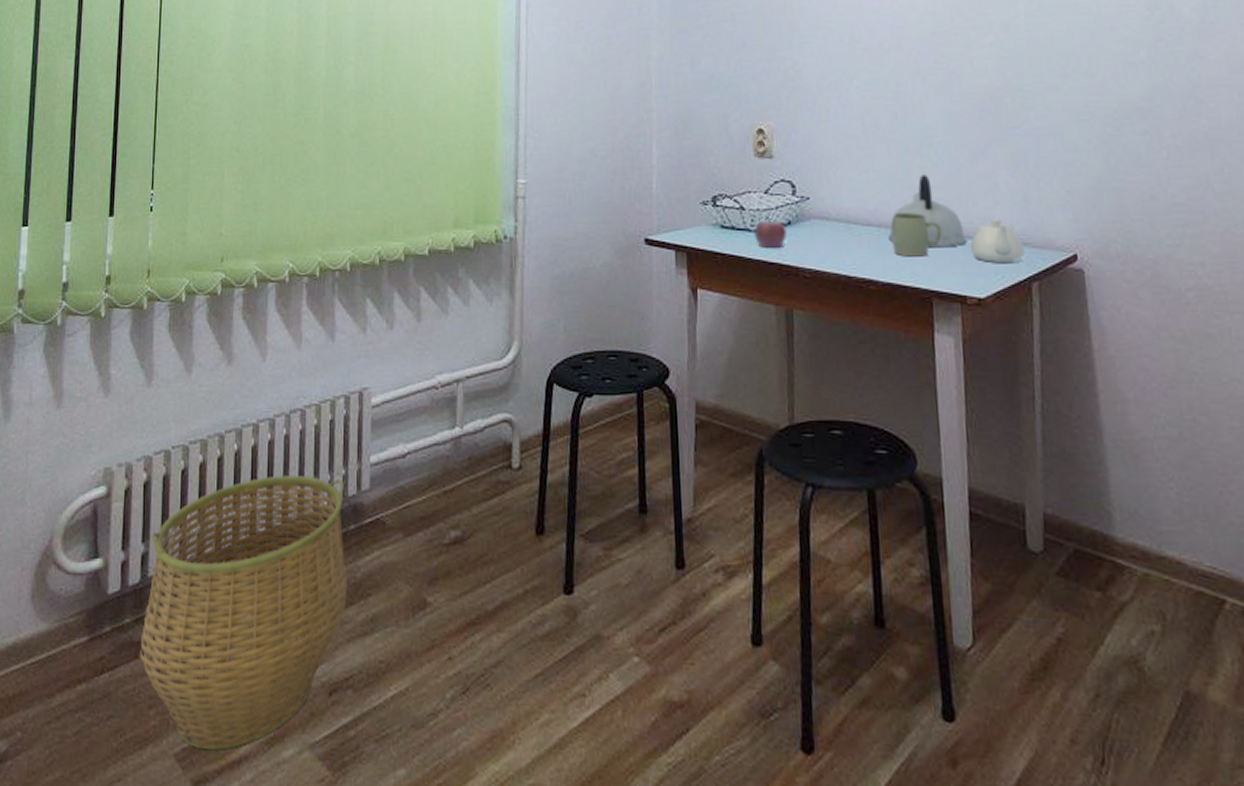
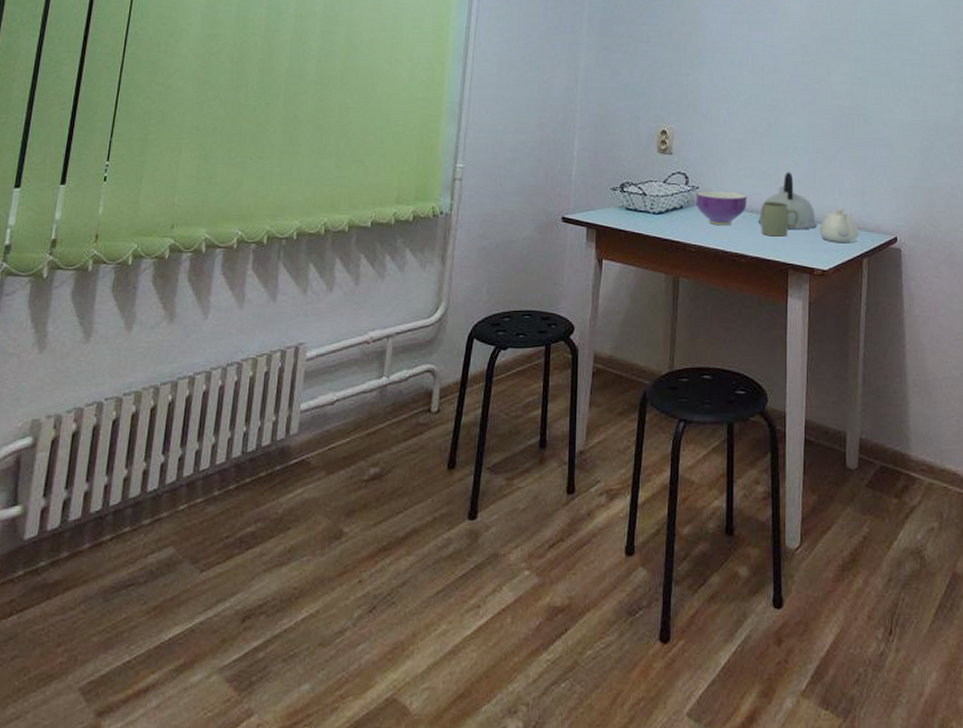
basket: present [140,475,348,751] -> none [52,423,274,682]
fruit: present [754,215,787,248] -> none [653,200,679,227]
bowl: none [806,200,873,245] -> present [695,190,748,226]

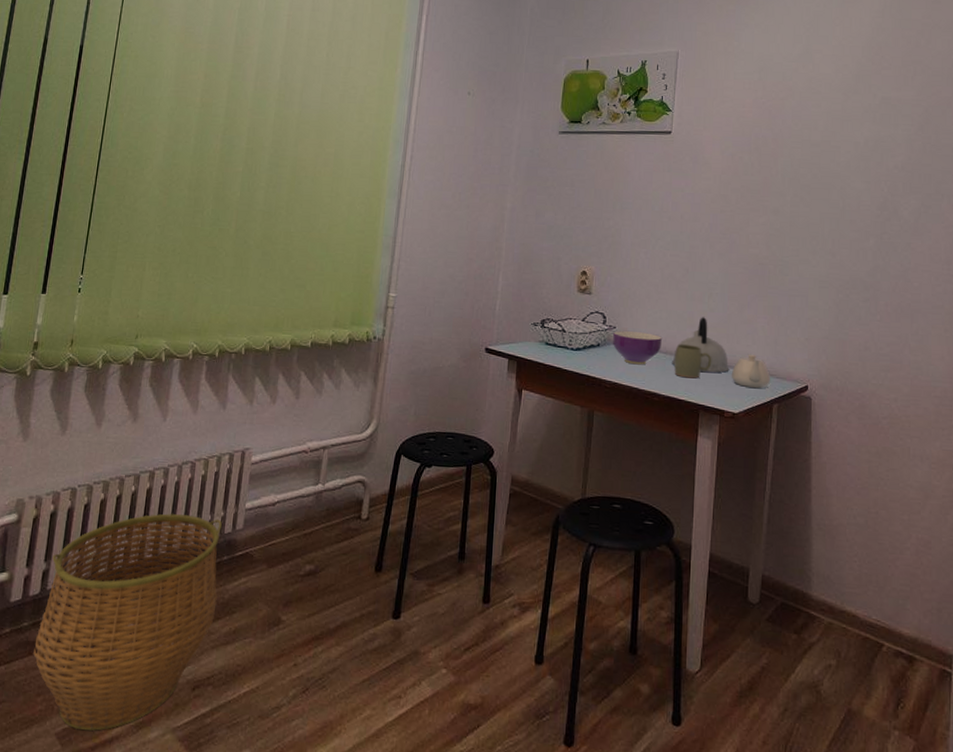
basket: none [52,423,274,682] -> present [33,513,222,731]

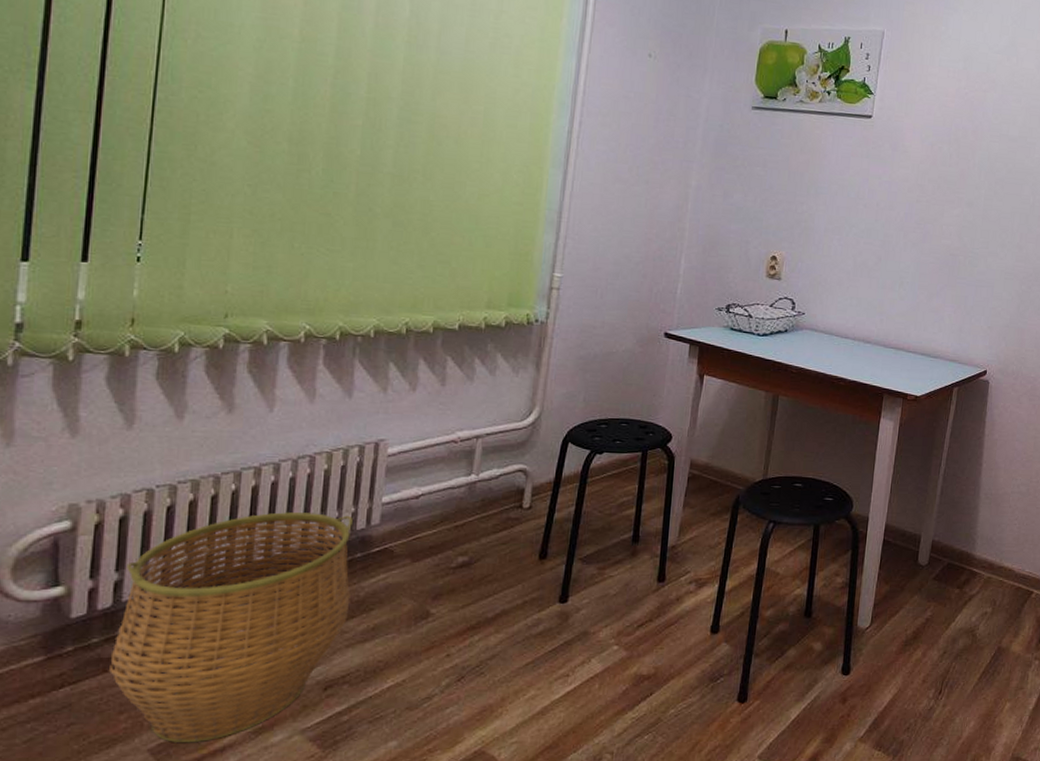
bowl: present [612,330,663,365] -> none [800,316,852,351]
kettle: present [672,317,730,373] -> none [859,305,915,358]
mug: present [674,344,712,379] -> none [861,330,899,364]
teapot: present [731,354,771,389] -> none [916,340,954,374]

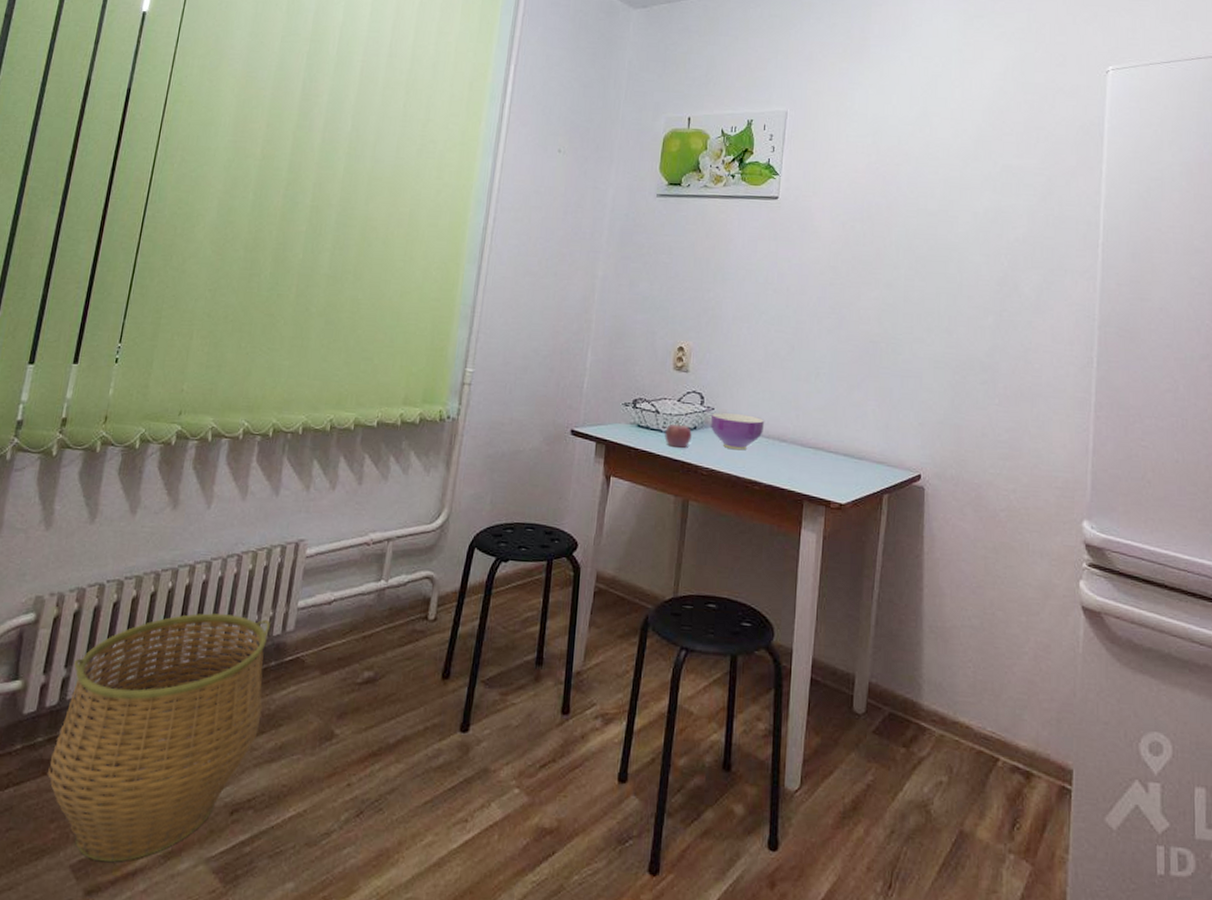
fruit: none [757,323,783,349] -> present [665,419,692,448]
bowl: none [800,316,852,351] -> present [710,412,765,451]

